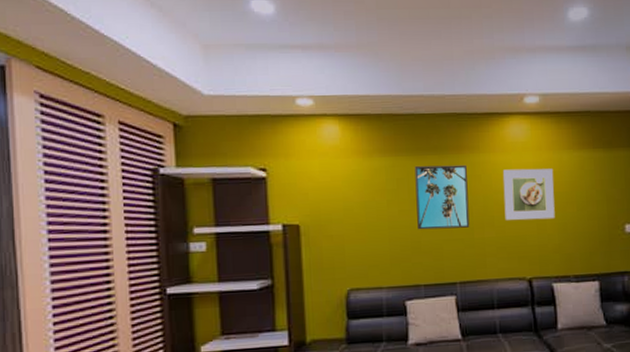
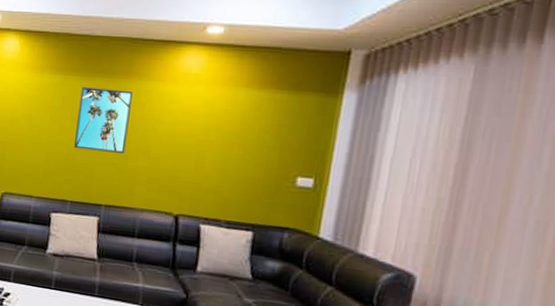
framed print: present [503,168,555,221] -> none [162,100,225,159]

